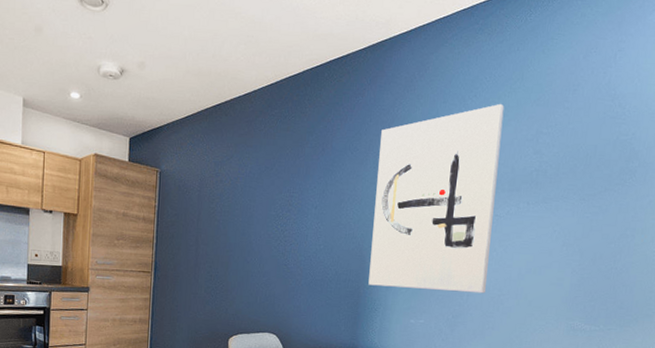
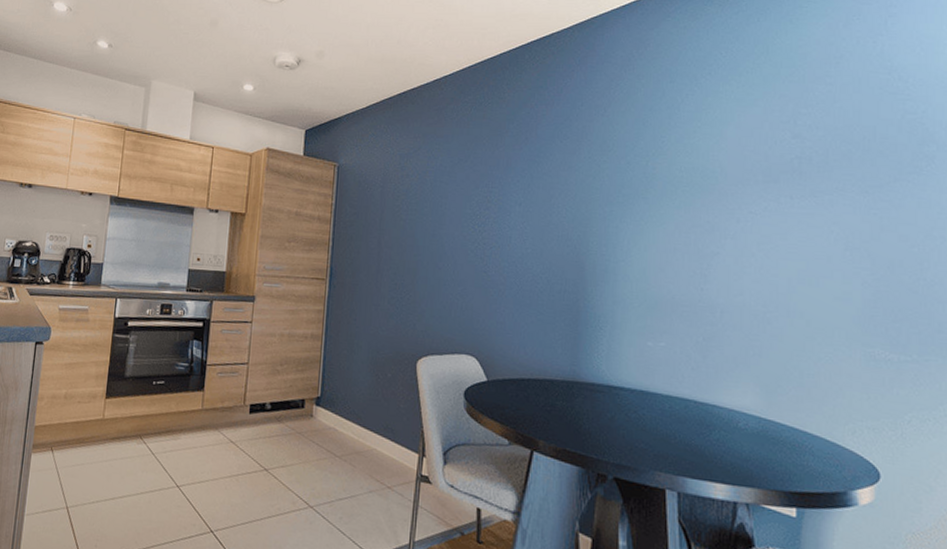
wall art: present [368,103,505,294] -> none [590,81,748,310]

